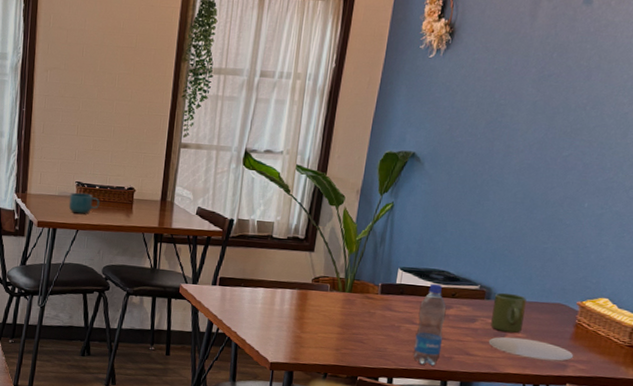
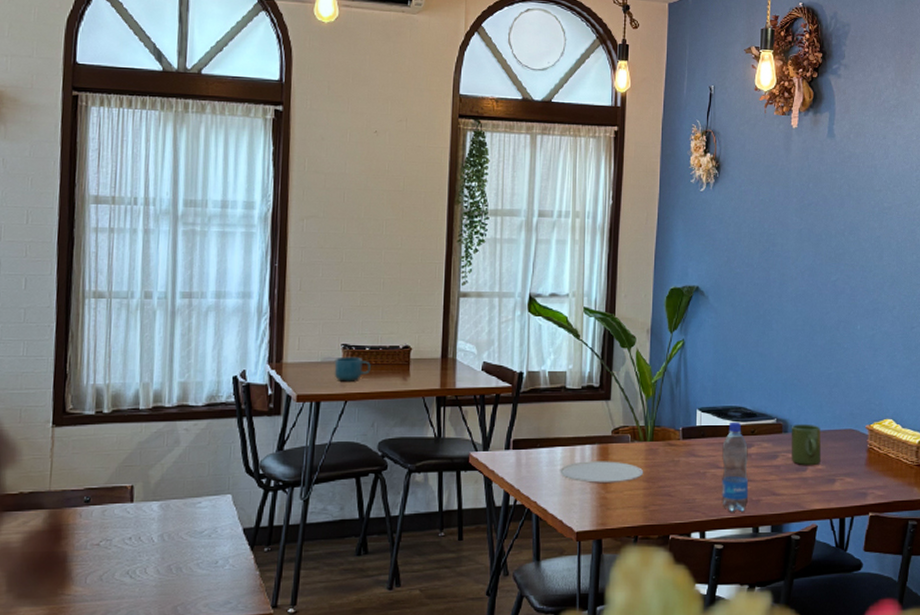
plate: none [260,303,339,326] -> present [560,461,644,484]
plate: present [488,336,574,362] -> none [792,470,871,492]

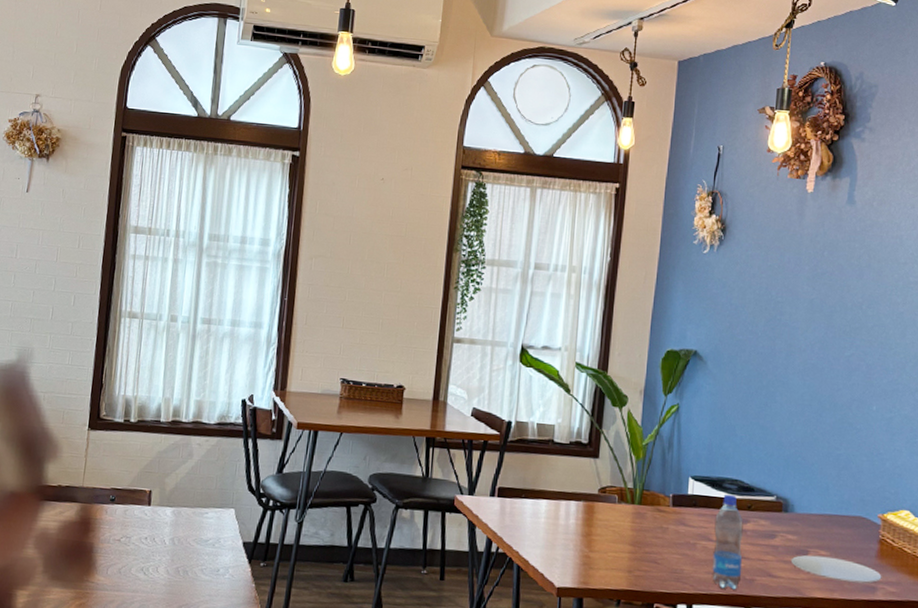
cup: present [334,356,371,381] -> none [332,390,366,415]
plate: present [560,461,644,484] -> none [543,517,630,544]
cup: present [791,424,822,466] -> none [791,504,826,551]
plate: none [792,470,871,492] -> present [790,555,882,584]

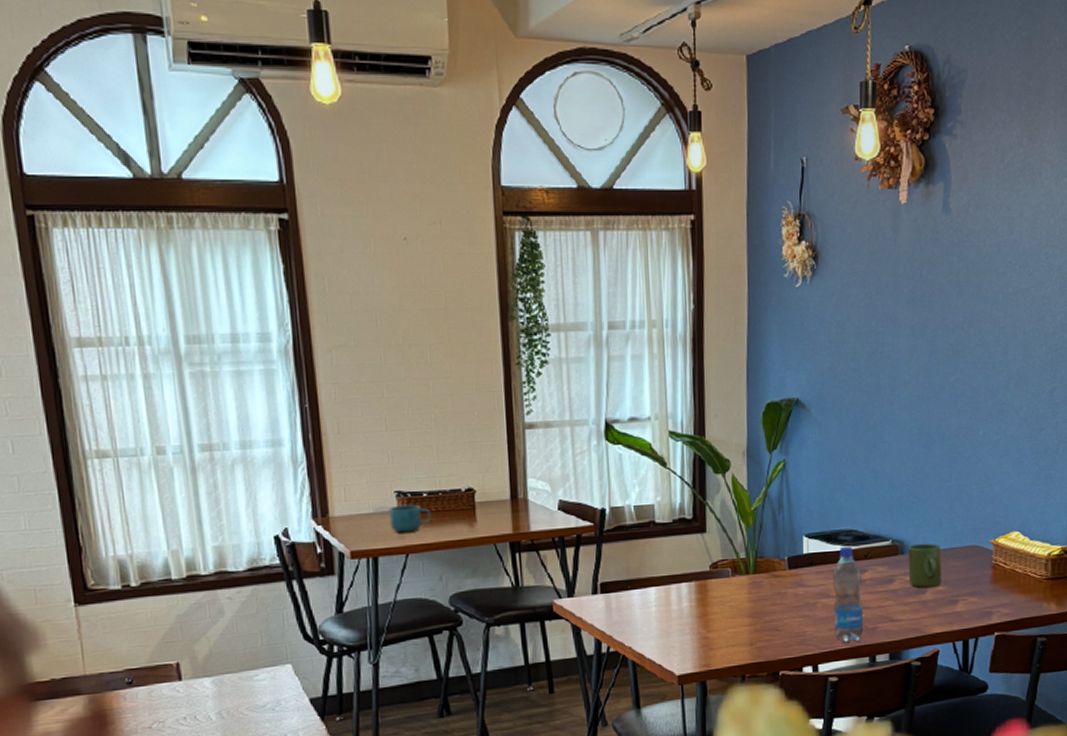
cup: none [332,390,366,415] -> present [388,504,431,533]
plate: present [790,555,882,584] -> none [910,590,997,614]
cup: none [791,504,826,551] -> present [908,543,942,589]

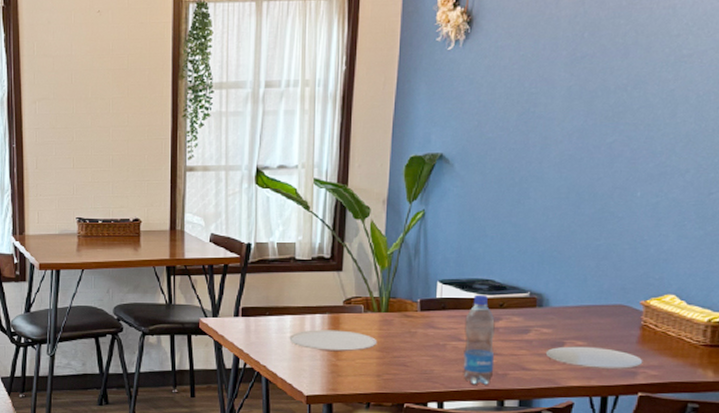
cup: present [388,504,431,533] -> none [71,229,104,252]
plate: none [655,598,748,624] -> present [289,330,378,352]
cup: present [908,543,942,589] -> none [545,298,583,342]
plate: none [910,590,997,614] -> present [545,346,643,370]

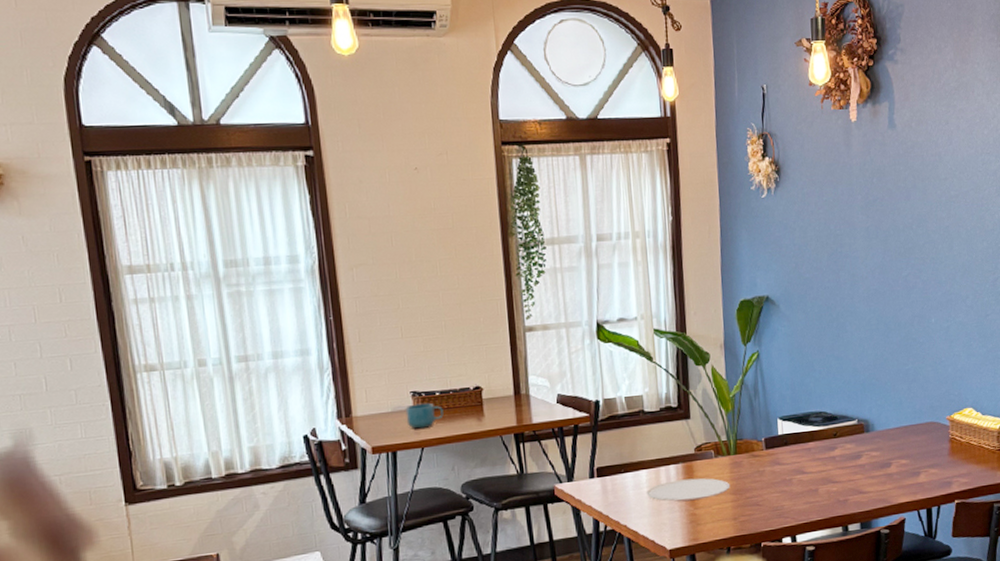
cup: none [71,229,104,252] -> present [405,402,444,429]
bottle: present [463,294,495,385] -> none [806,426,836,514]
plate: present [545,346,643,370] -> none [877,463,955,484]

